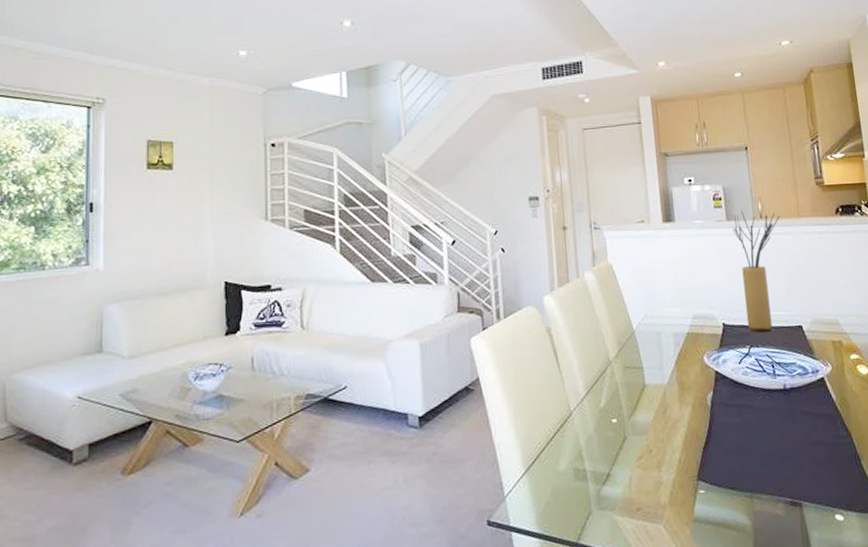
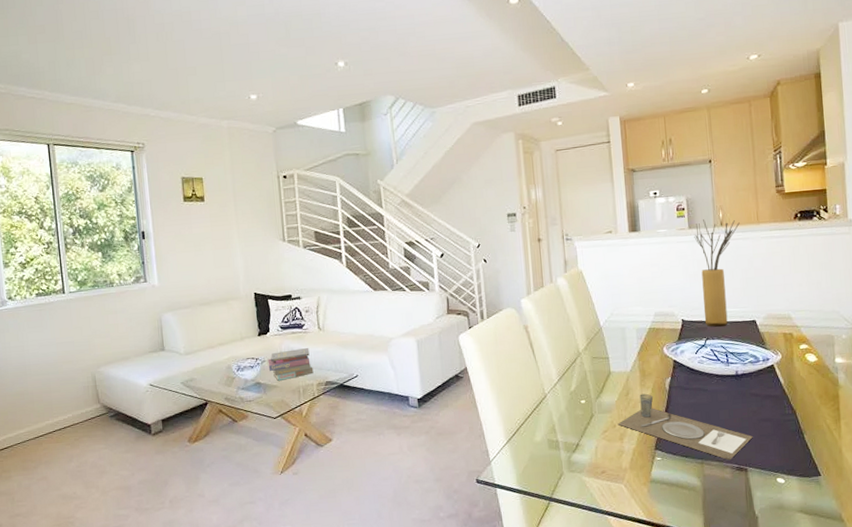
books: none [235,350,292,393] -> present [267,347,314,381]
place setting: none [654,411,806,493] -> present [617,393,753,461]

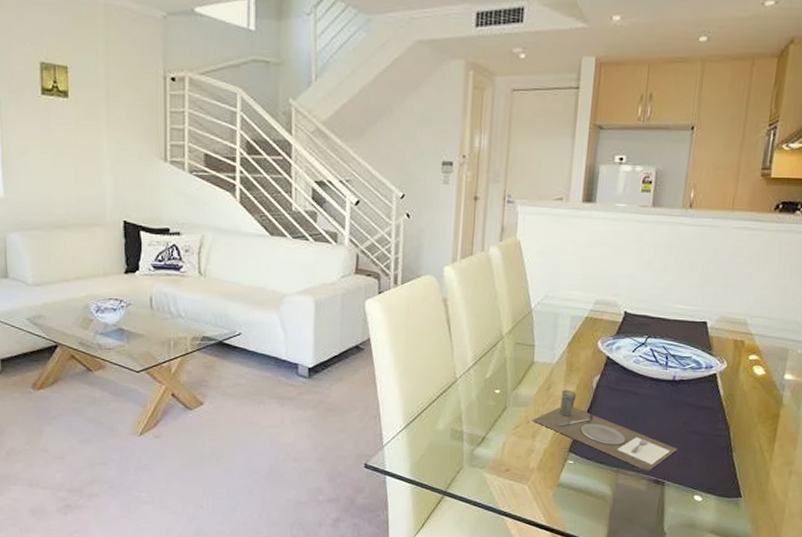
books: present [267,347,314,381] -> none [134,294,188,329]
vase: present [694,219,740,328] -> none [649,198,712,326]

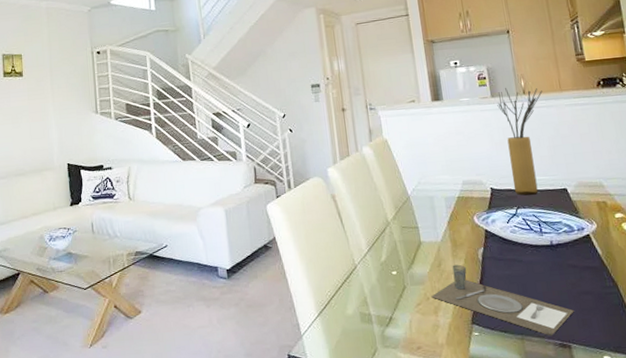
vase: none [649,198,712,326] -> present [497,88,542,196]

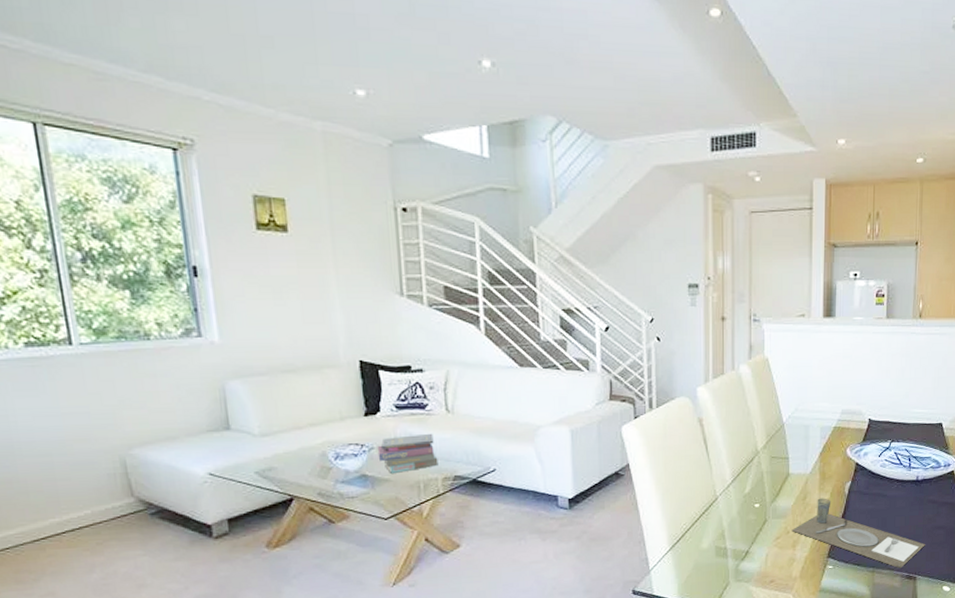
books: none [79,217,124,251] -> present [377,433,439,473]
vase: present [497,88,542,196] -> none [891,309,939,430]

